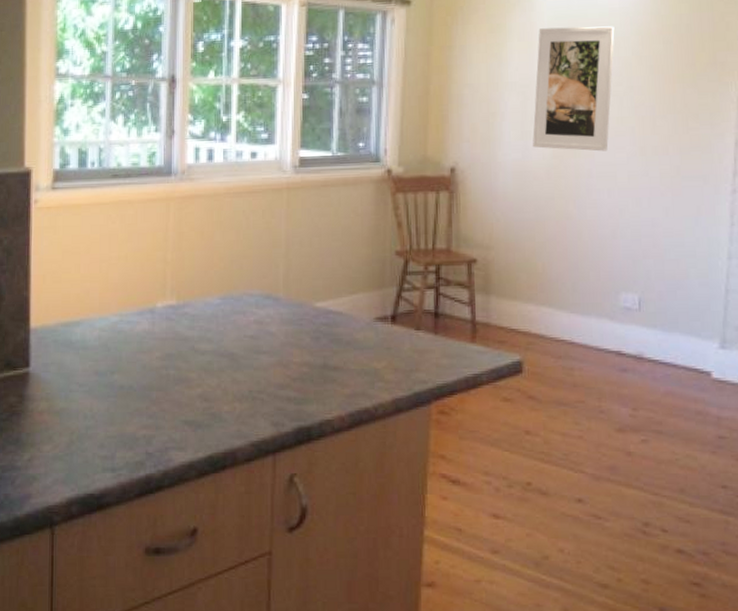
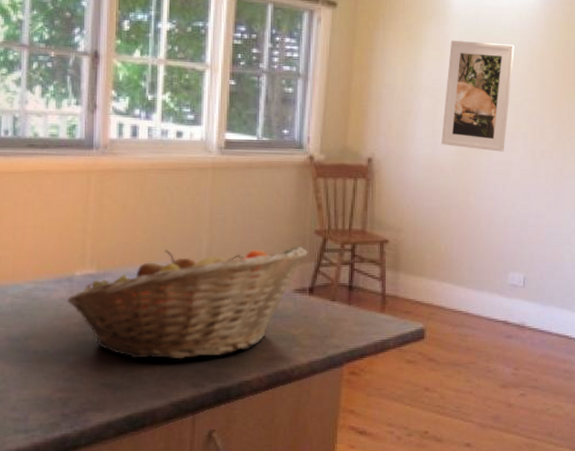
fruit basket: none [149,269,389,396] -> present [66,245,308,359]

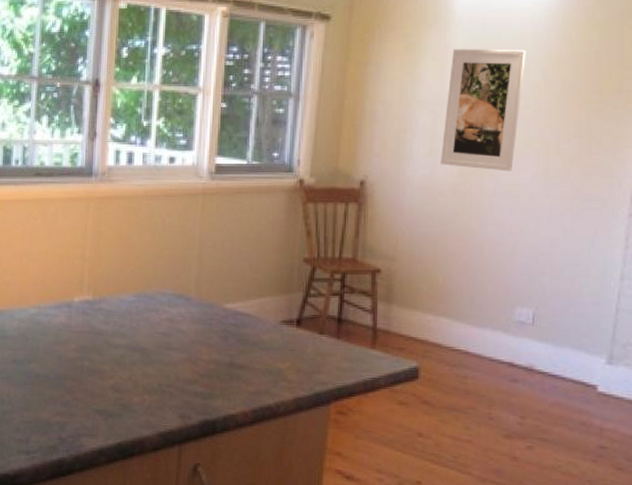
fruit basket: present [66,245,308,359] -> none [65,274,296,389]

